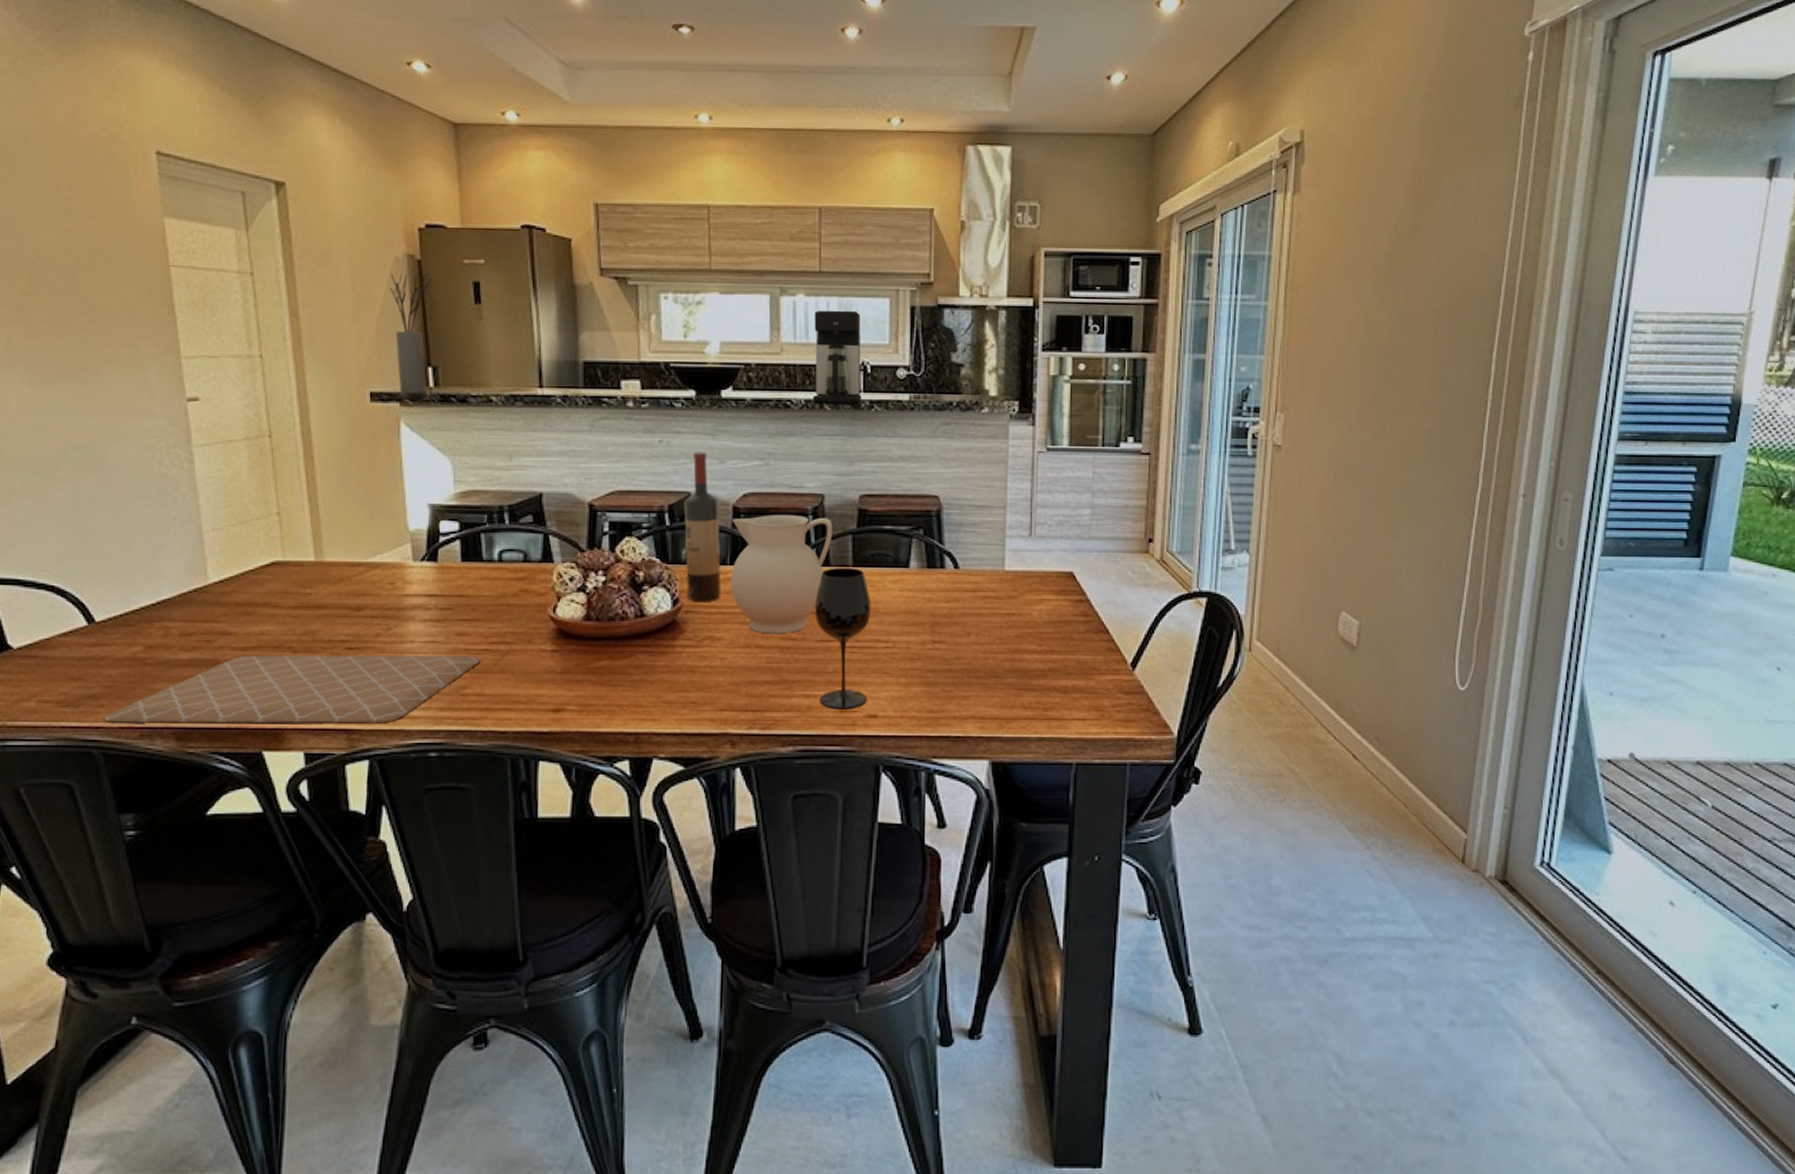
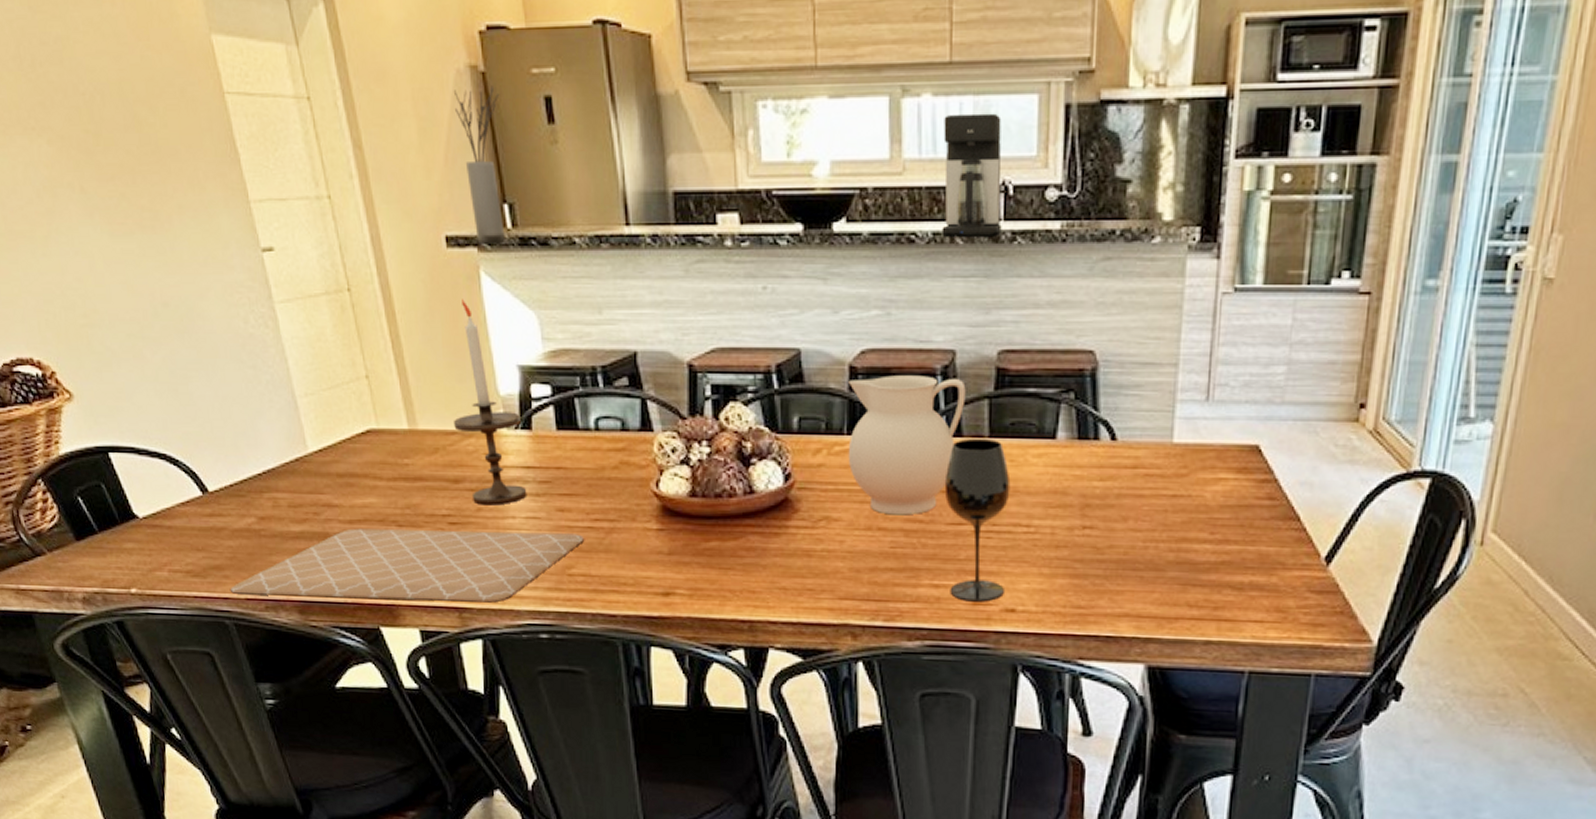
candlestick: none [361,446,428,631] -> present [454,299,527,506]
wine bottle: present [683,452,722,603] -> none [793,300,838,478]

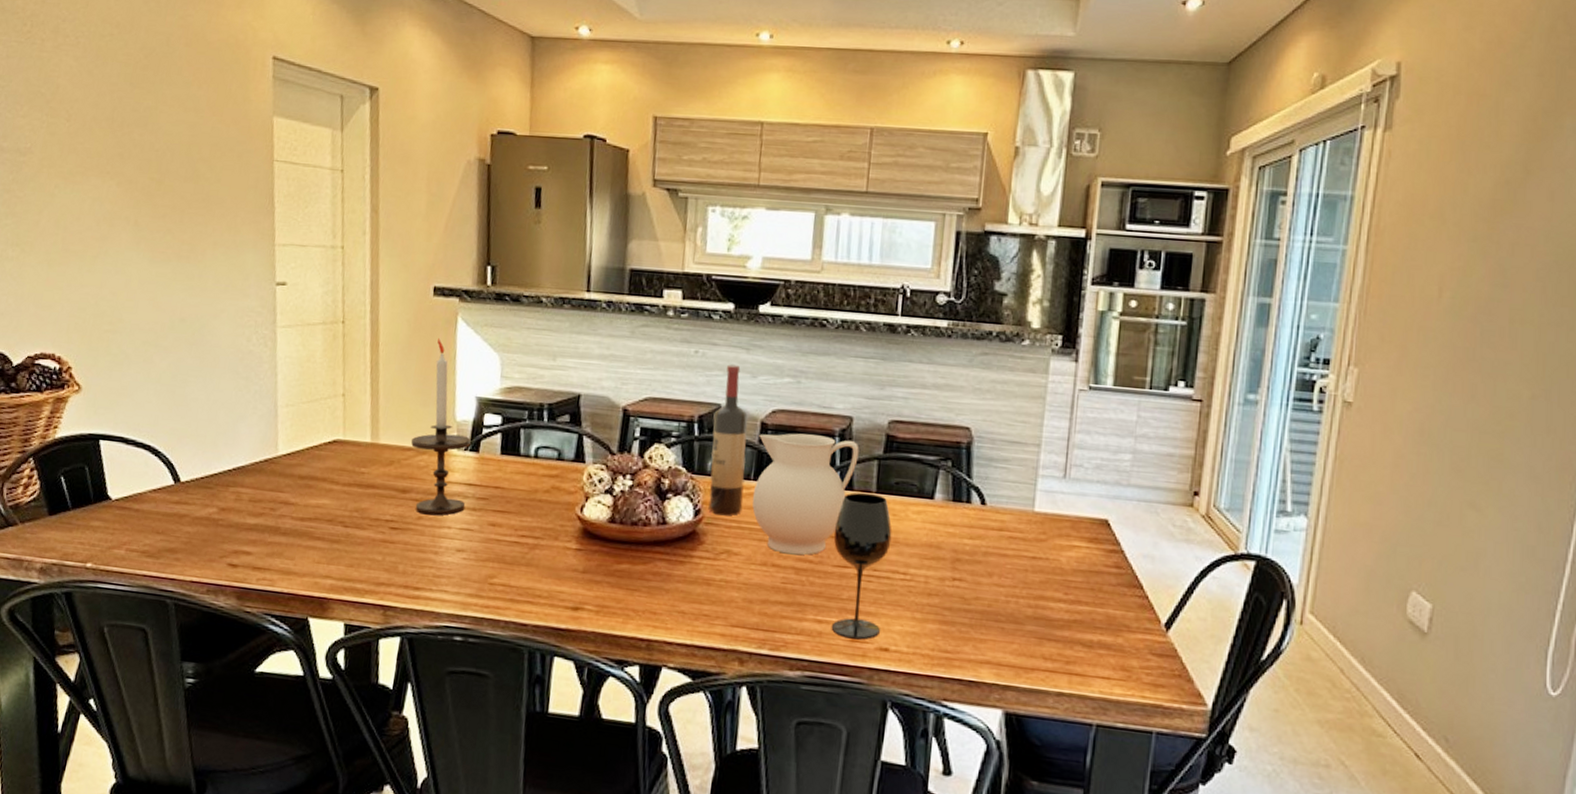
placemat: present [231,528,584,603] -> none [179,525,509,603]
vase: present [454,86,505,244] -> none [460,175,500,297]
wine bottle: none [793,300,838,478] -> present [708,364,748,516]
coffee maker: present [941,113,1002,238] -> none [849,230,904,329]

